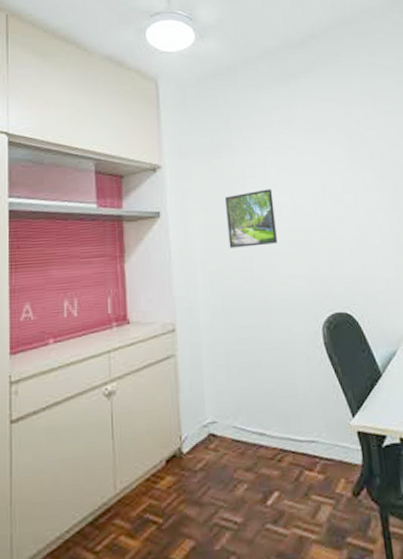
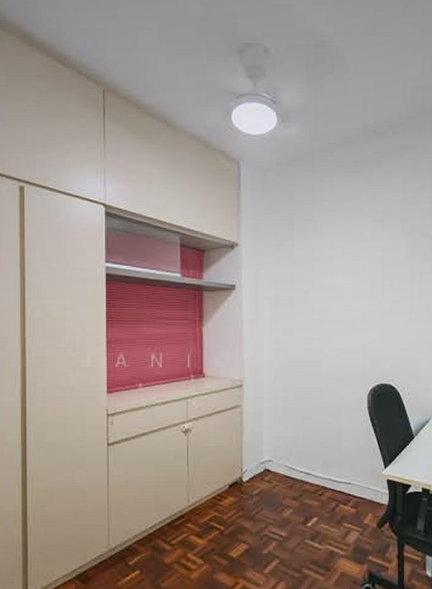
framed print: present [224,189,277,248] -> none [293,272,337,322]

